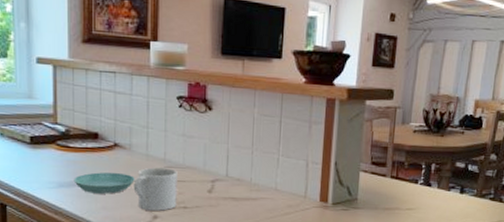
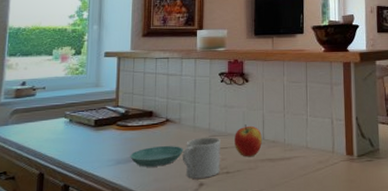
apple: none [194,158,225,194] -> present [235,124,262,157]

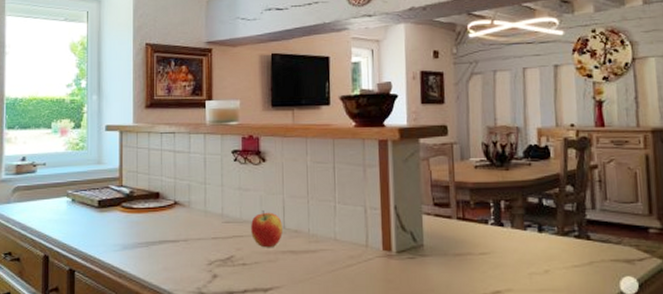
saucer: present [130,146,183,167] -> none [137,232,194,254]
mug: present [182,137,220,179] -> none [193,223,236,269]

